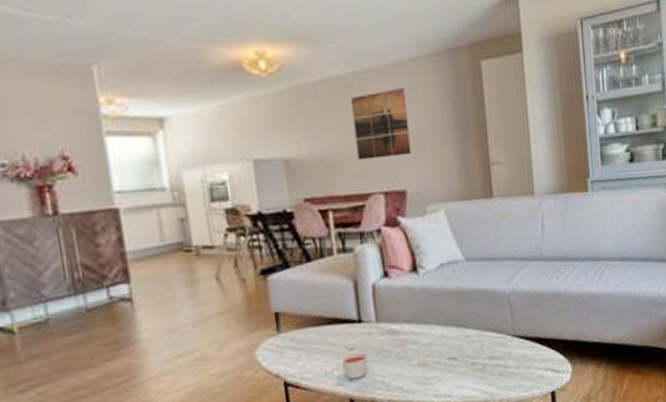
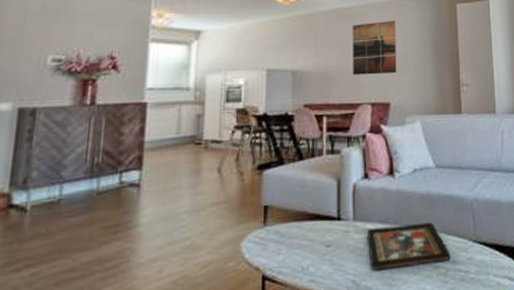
candle: present [340,350,368,380] -> none [317,248,342,277]
decorative tray: none [393,319,487,370] -> present [368,222,451,270]

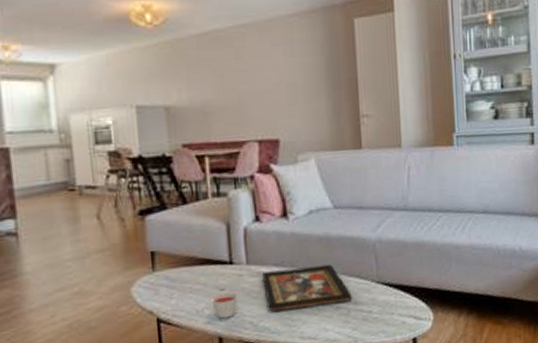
candle: none [317,248,342,277] -> present [211,291,238,319]
wall art: present [352,20,397,75] -> none [230,42,286,110]

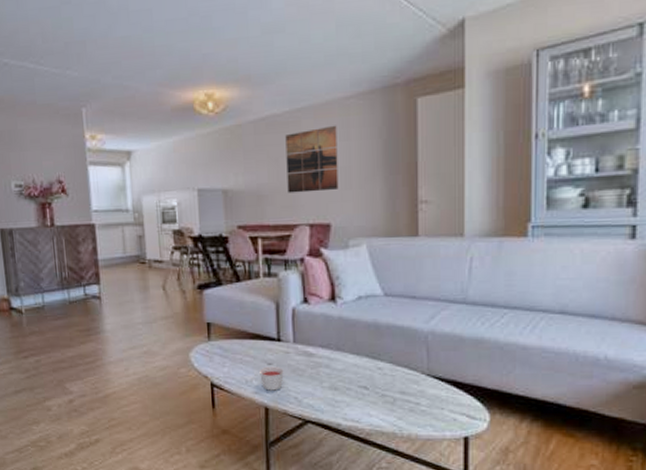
wall art: none [230,42,286,110] -> present [285,125,339,193]
decorative tray: present [262,264,352,312] -> none [309,351,399,390]

